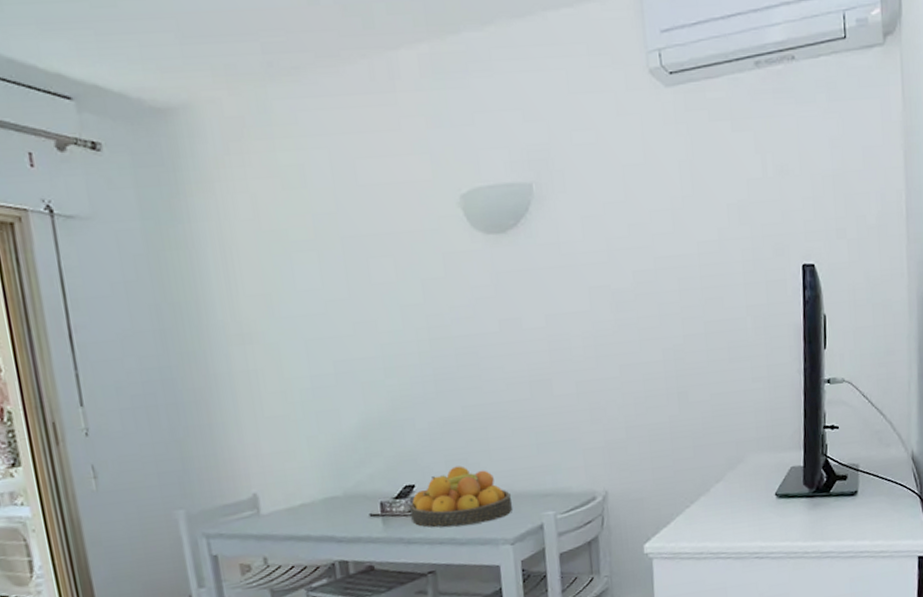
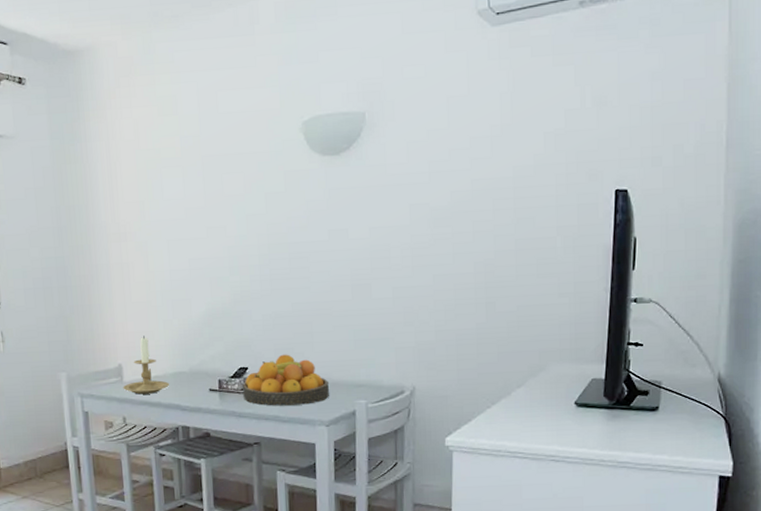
candle holder: none [260,457,321,529] -> present [123,336,170,395]

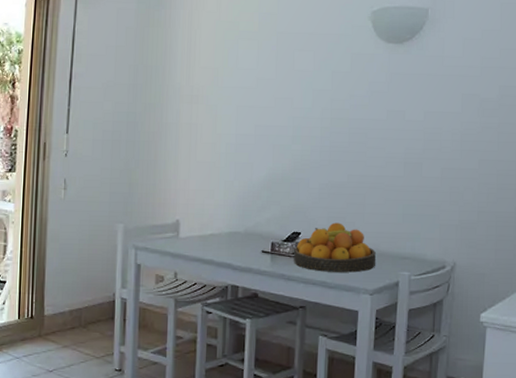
candle holder: present [123,336,170,395] -> none [178,194,224,251]

